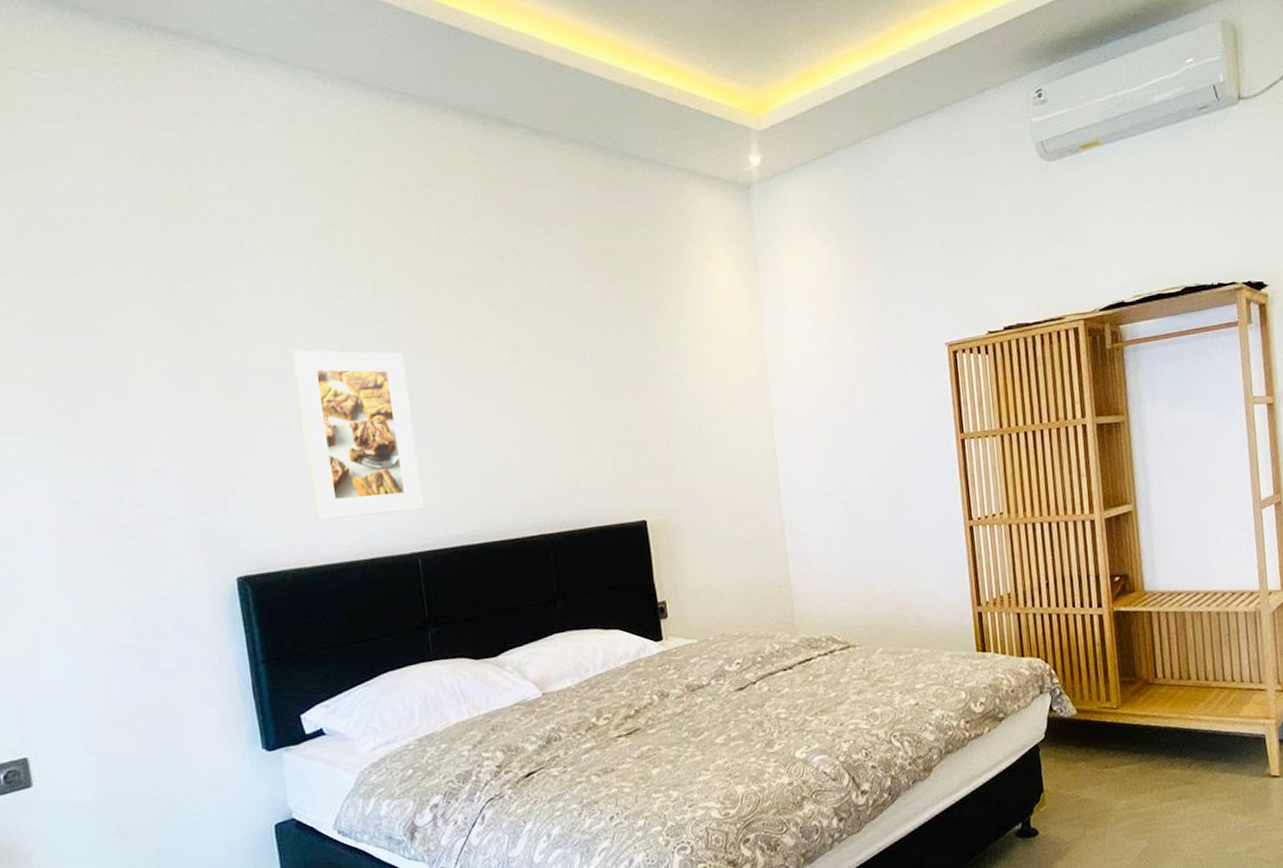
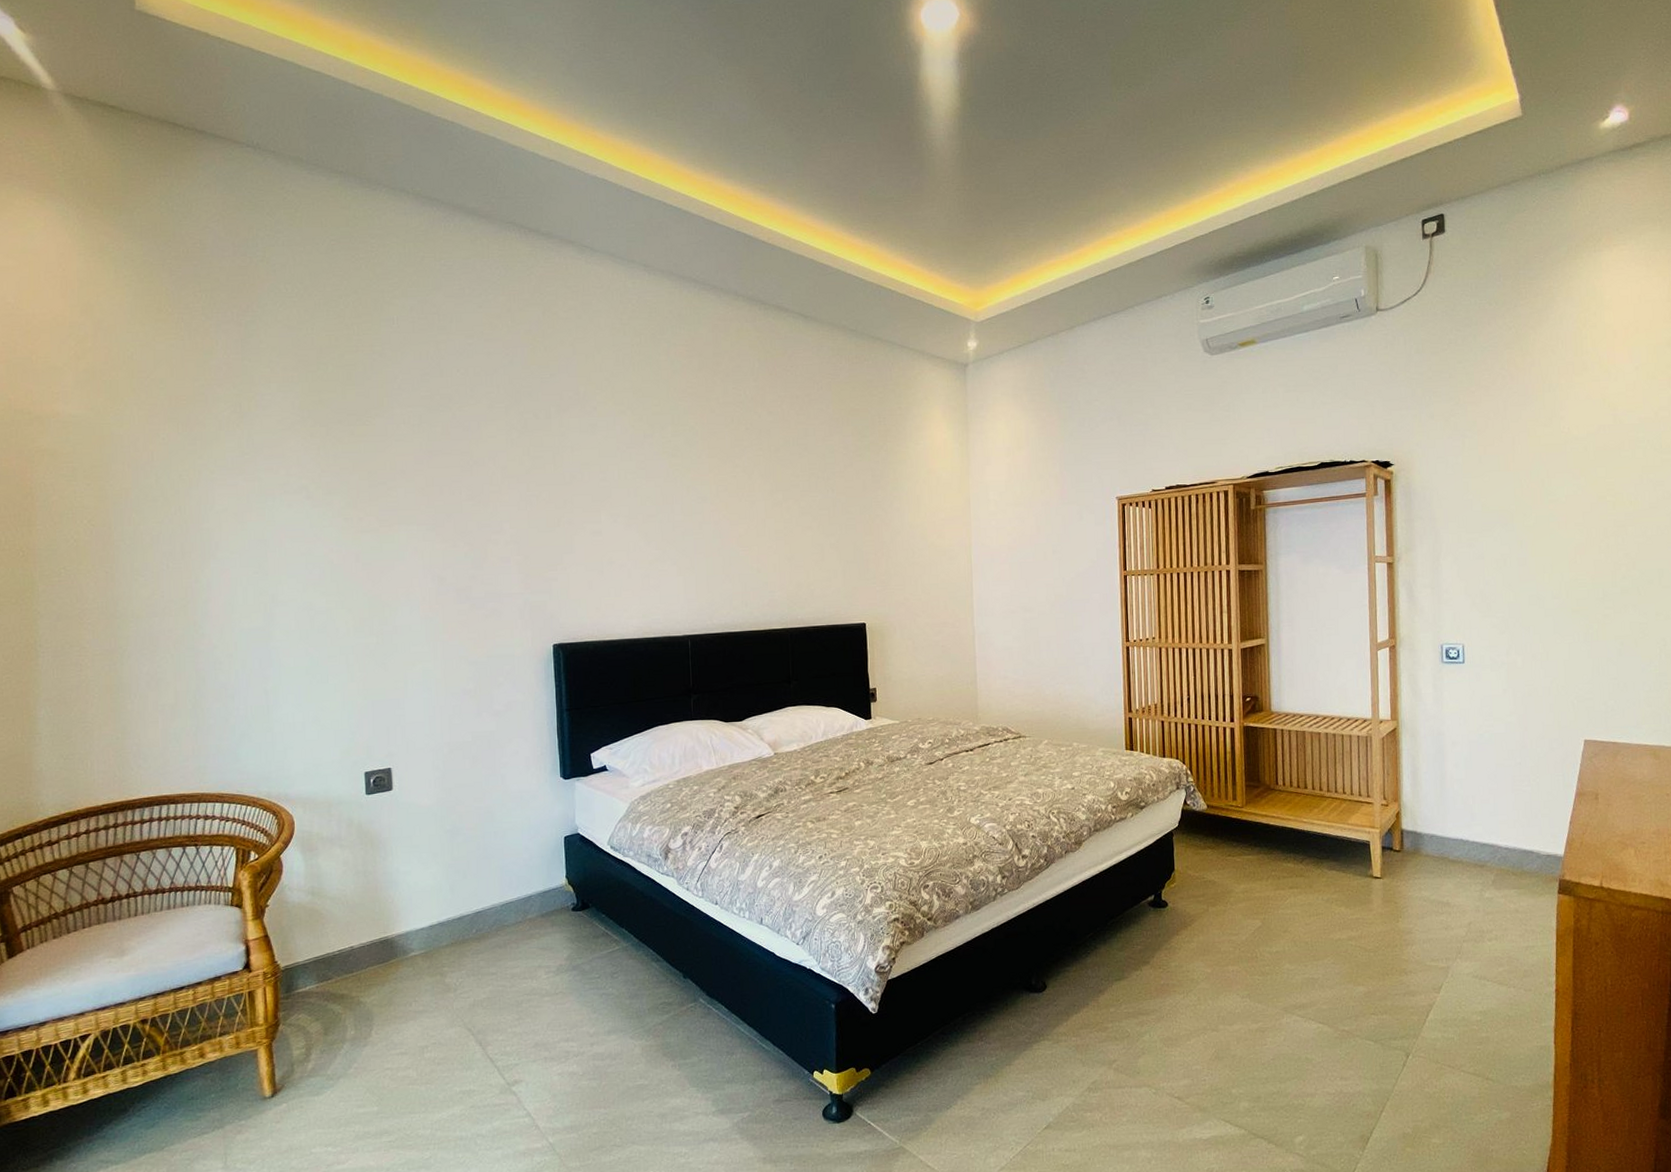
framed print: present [291,349,424,521] -> none [608,474,696,605]

